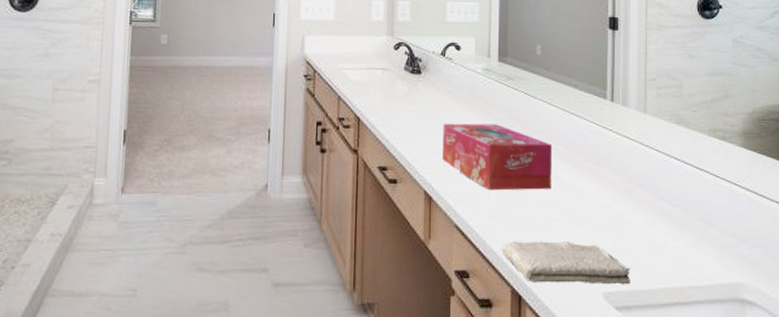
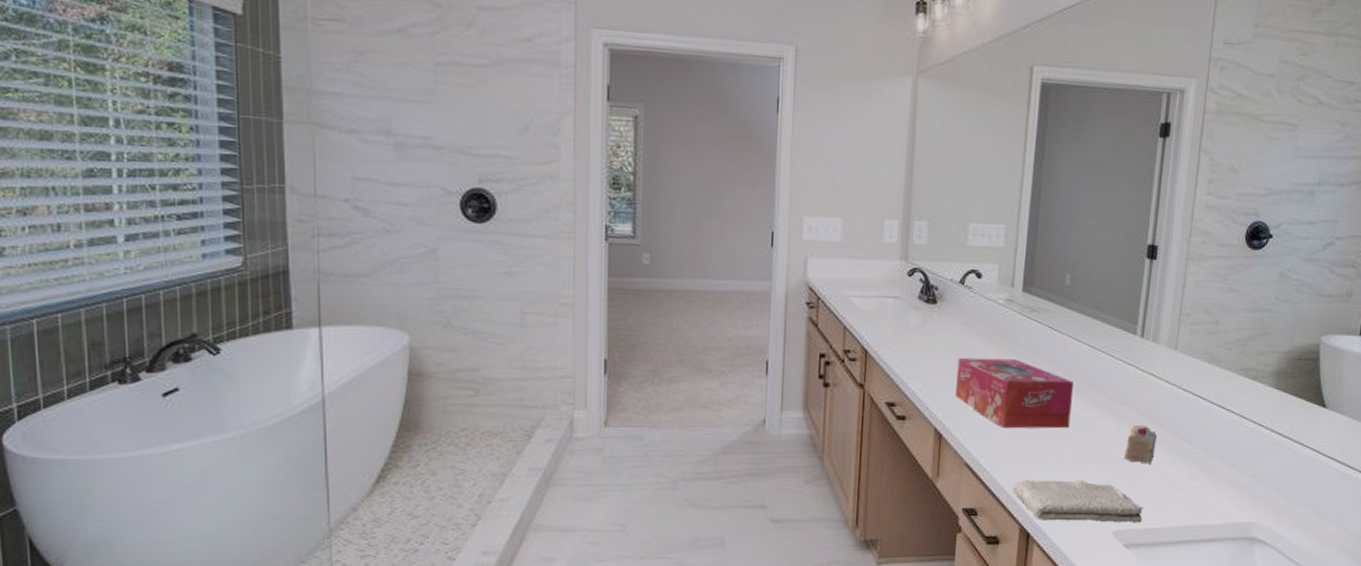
cake slice: none [607,185,636,224] -> present [1124,424,1157,464]

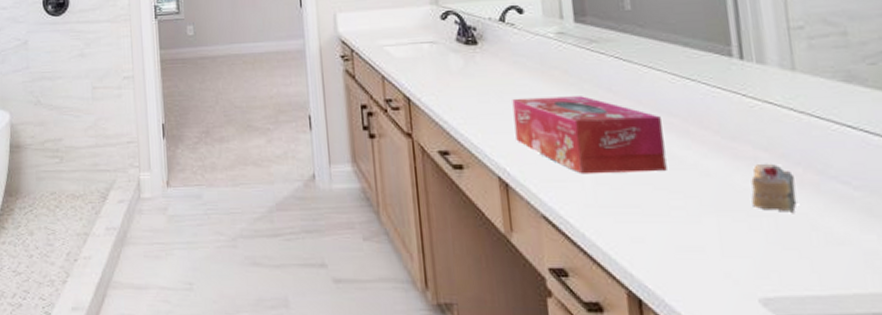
washcloth: present [1012,479,1143,523] -> none [607,233,800,289]

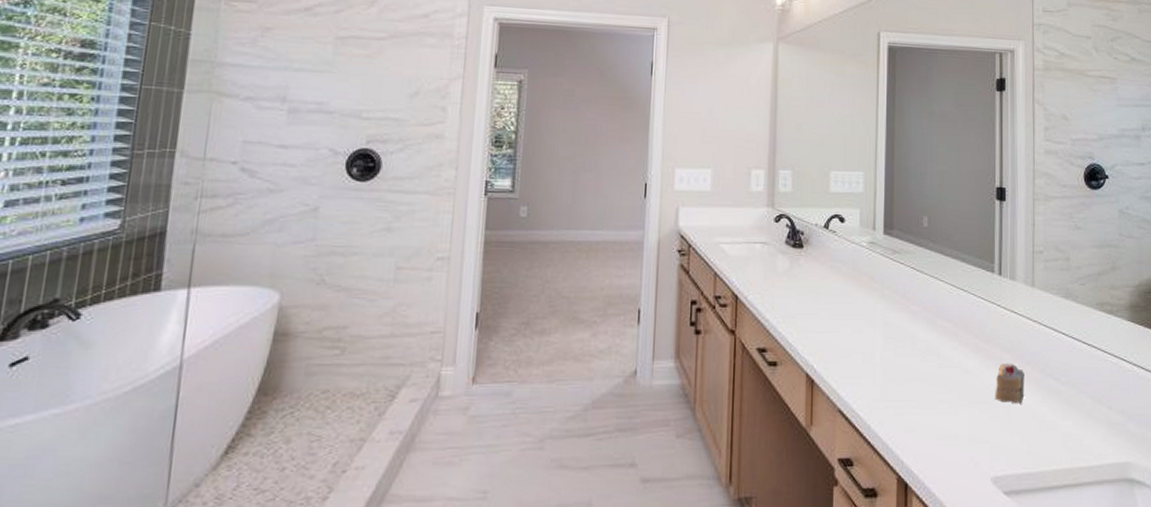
tissue box: present [512,96,667,174] -> none [825,300,939,372]

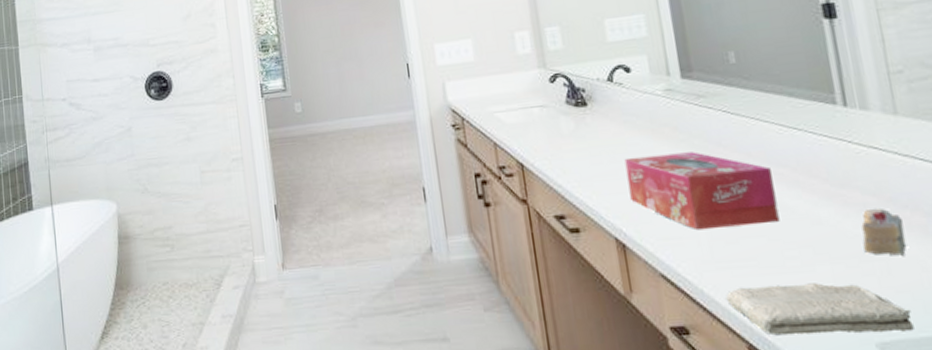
tissue box: none [825,300,939,372] -> present [624,151,780,231]
washcloth: none [887,424,1019,469] -> present [726,283,914,335]

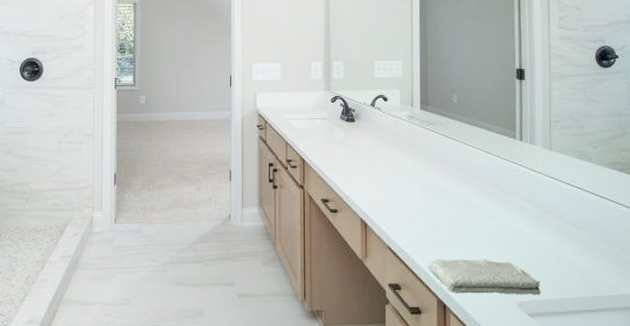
tissue box: present [624,151,780,231] -> none [375,162,470,218]
cake slice: present [861,207,907,256] -> none [518,211,545,244]

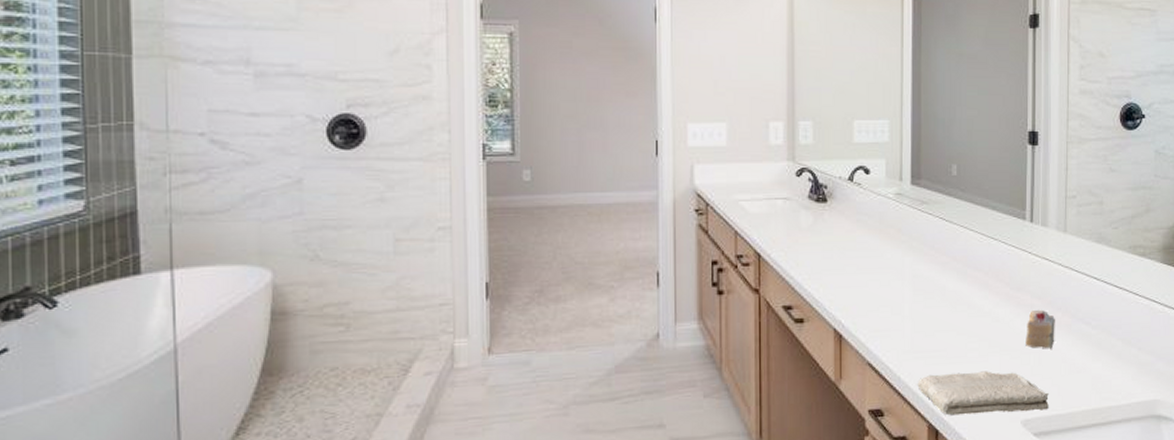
cake slice: none [518,211,545,244] -> present [1025,309,1055,349]

